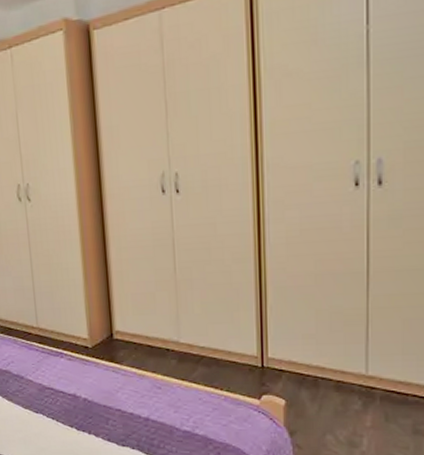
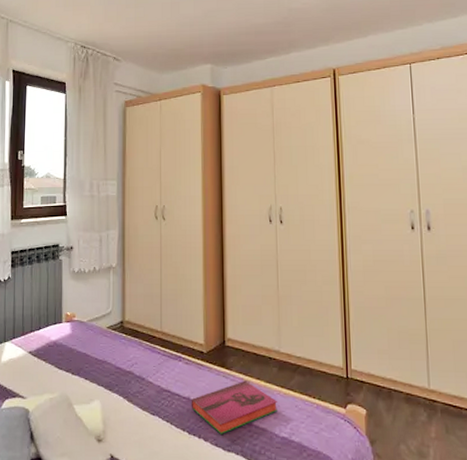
hardback book: none [77,374,178,429] -> present [191,380,277,434]

